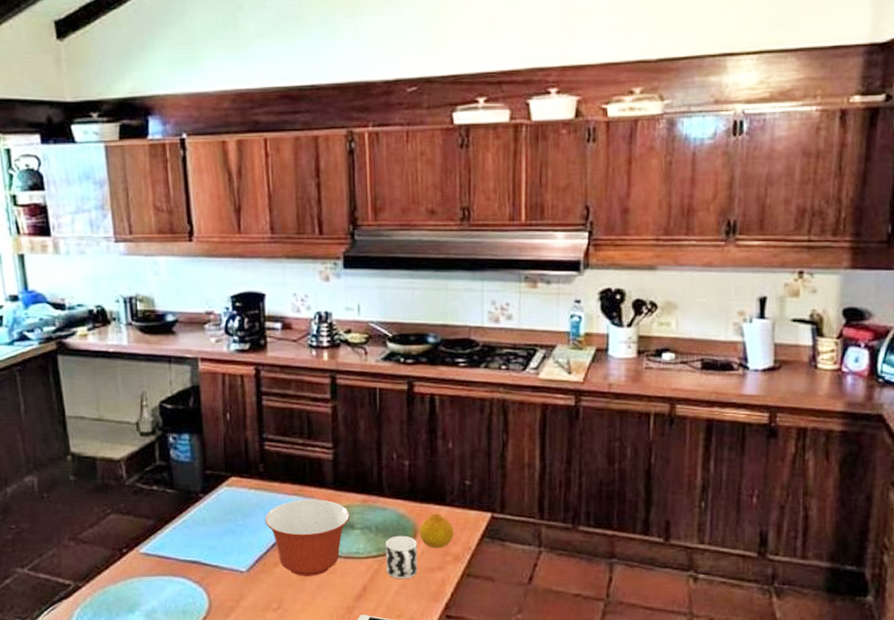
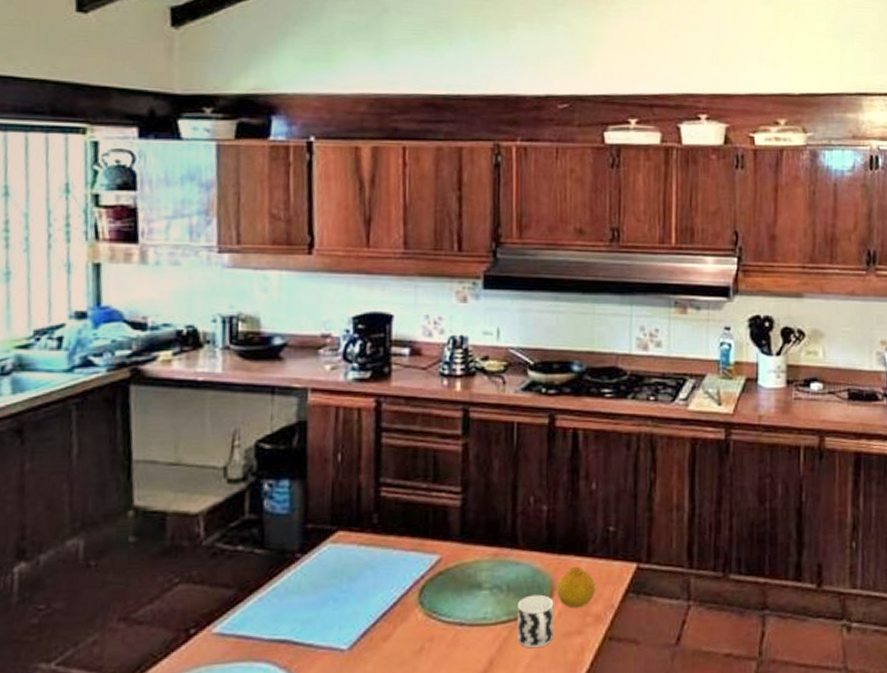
mixing bowl: present [264,499,350,576] -> none [375,554,478,652]

